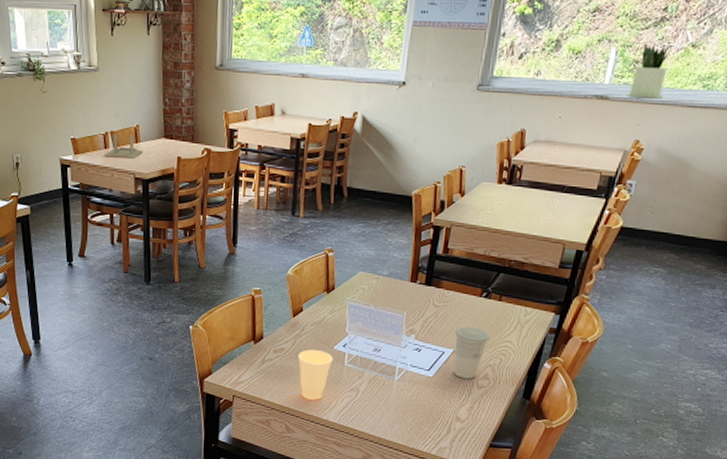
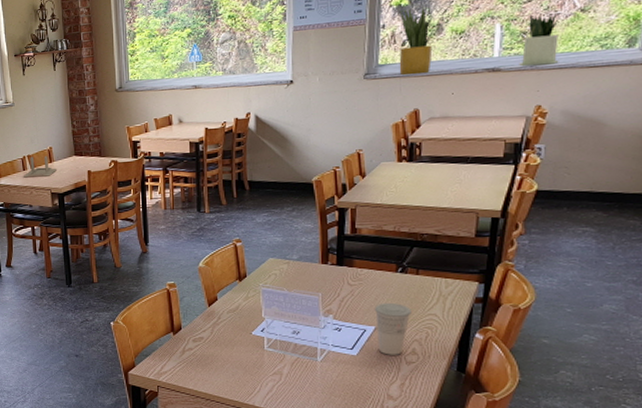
cup: present [298,349,333,400] -> none [217,337,253,386]
planter: none [512,16,558,93] -> present [399,4,439,76]

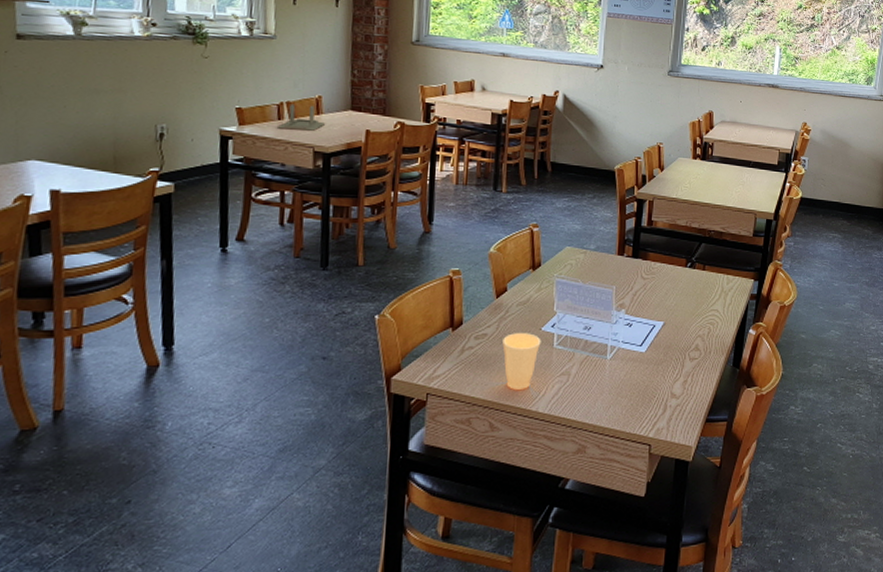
cup: none [217,337,253,386] -> present [502,333,541,390]
cup: present [375,302,412,355] -> none [665,297,697,352]
planter: present [399,4,439,76] -> none [698,16,733,80]
planter: present [519,13,559,67] -> none [792,45,822,90]

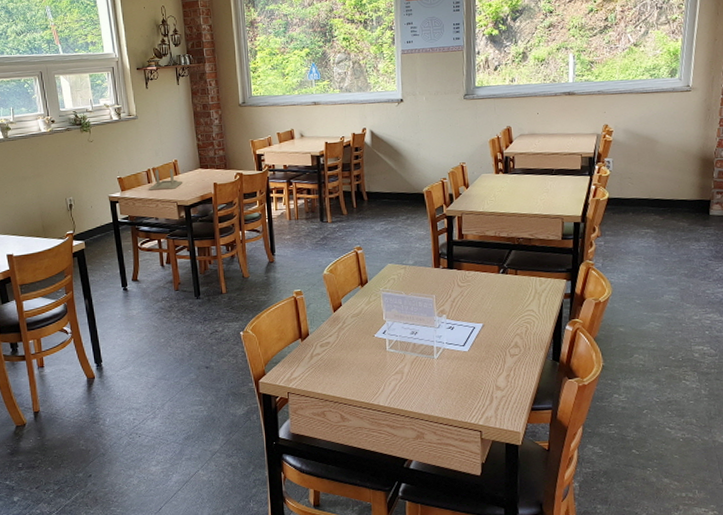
cup: present [502,333,541,390] -> none [343,340,376,387]

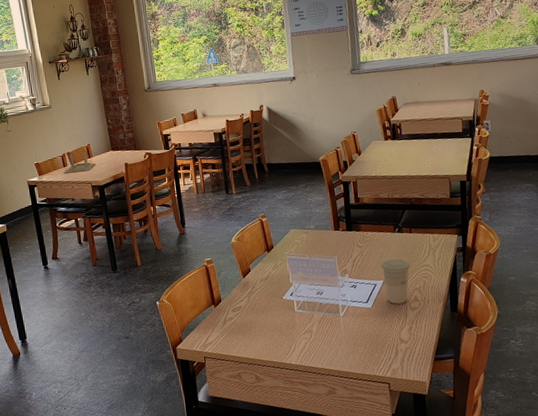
cup: none [482,301,513,350] -> present [381,258,410,304]

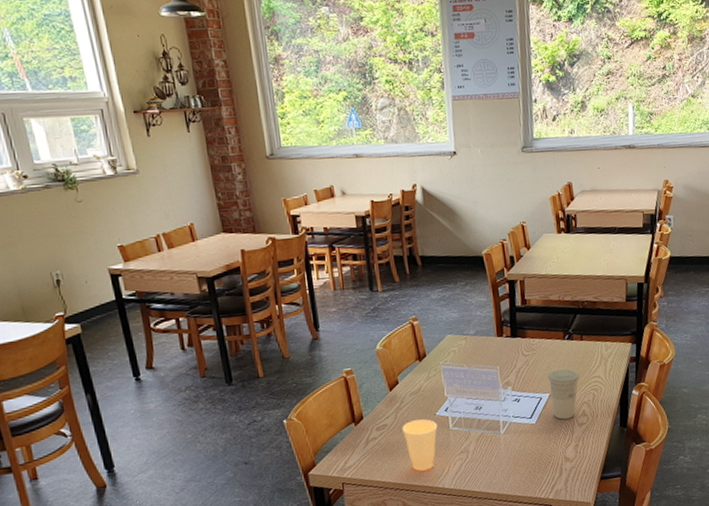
napkin holder: present [65,152,96,174] -> none [160,233,202,260]
cup: none [254,302,285,348] -> present [402,419,438,471]

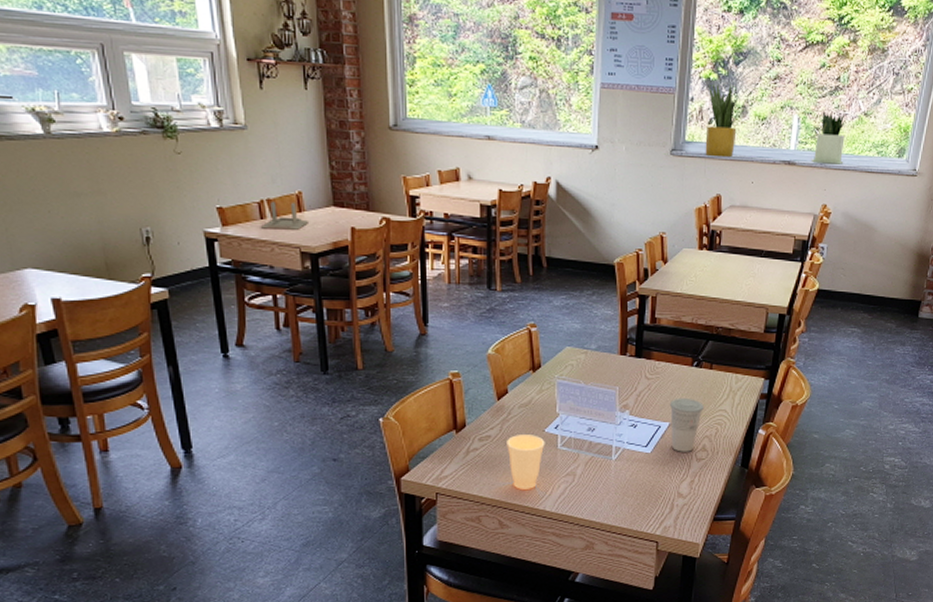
napkin holder: none [160,233,202,260] -> present [261,201,308,230]
planter: none [549,81,583,150] -> present [705,81,744,158]
planter: none [649,97,679,145] -> present [811,112,847,166]

